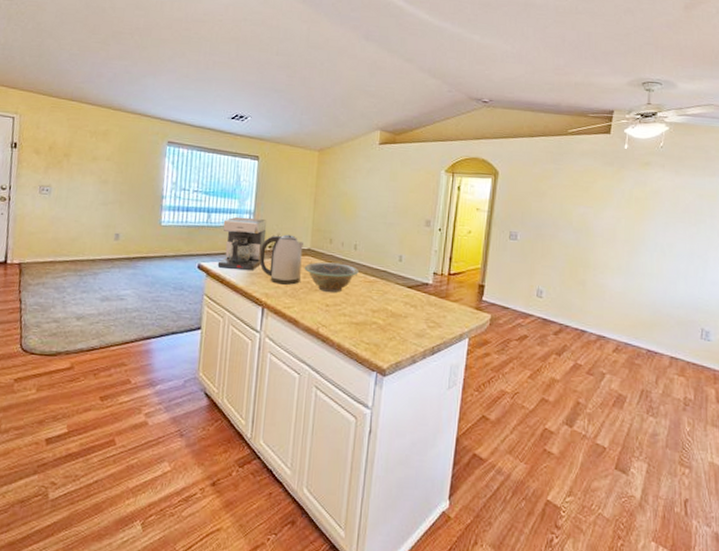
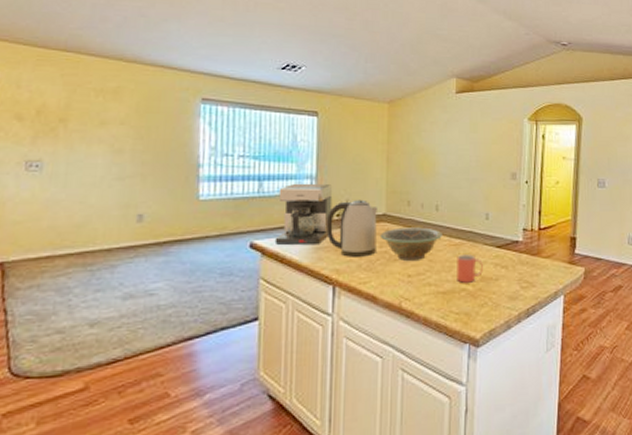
mug: none [369,291,394,317] -> present [457,254,483,283]

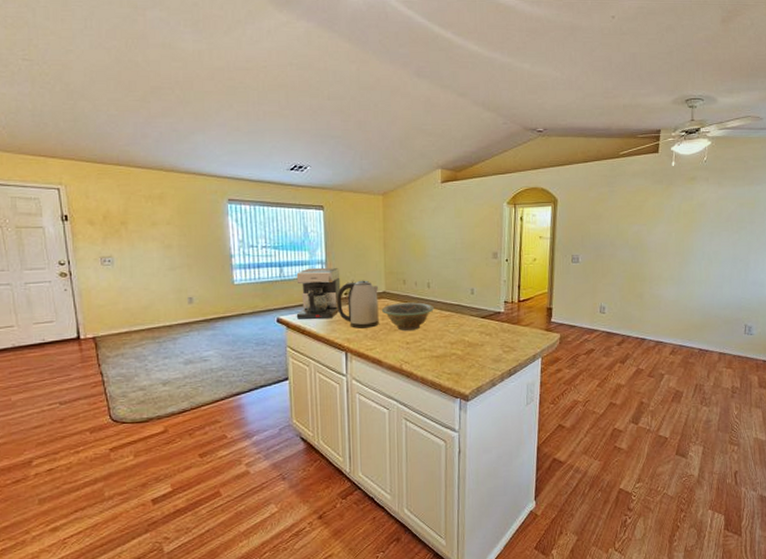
mug: present [457,254,483,283] -> none [447,324,470,348]

